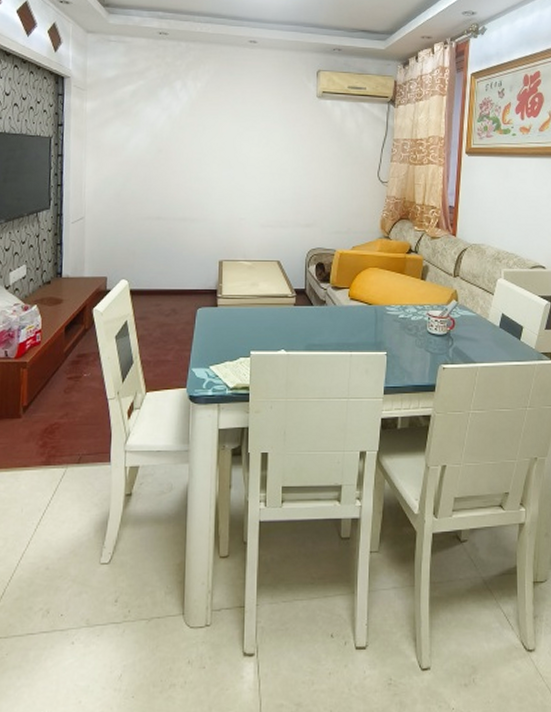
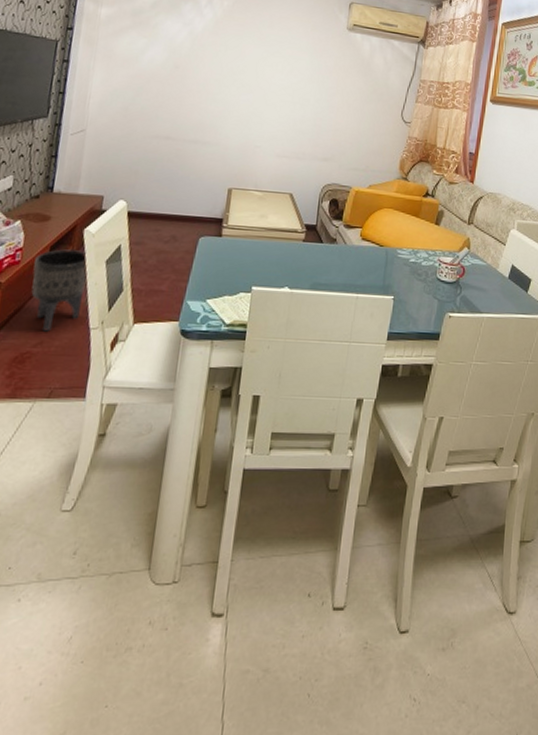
planter: none [52,328,100,404] -> present [31,249,87,332]

